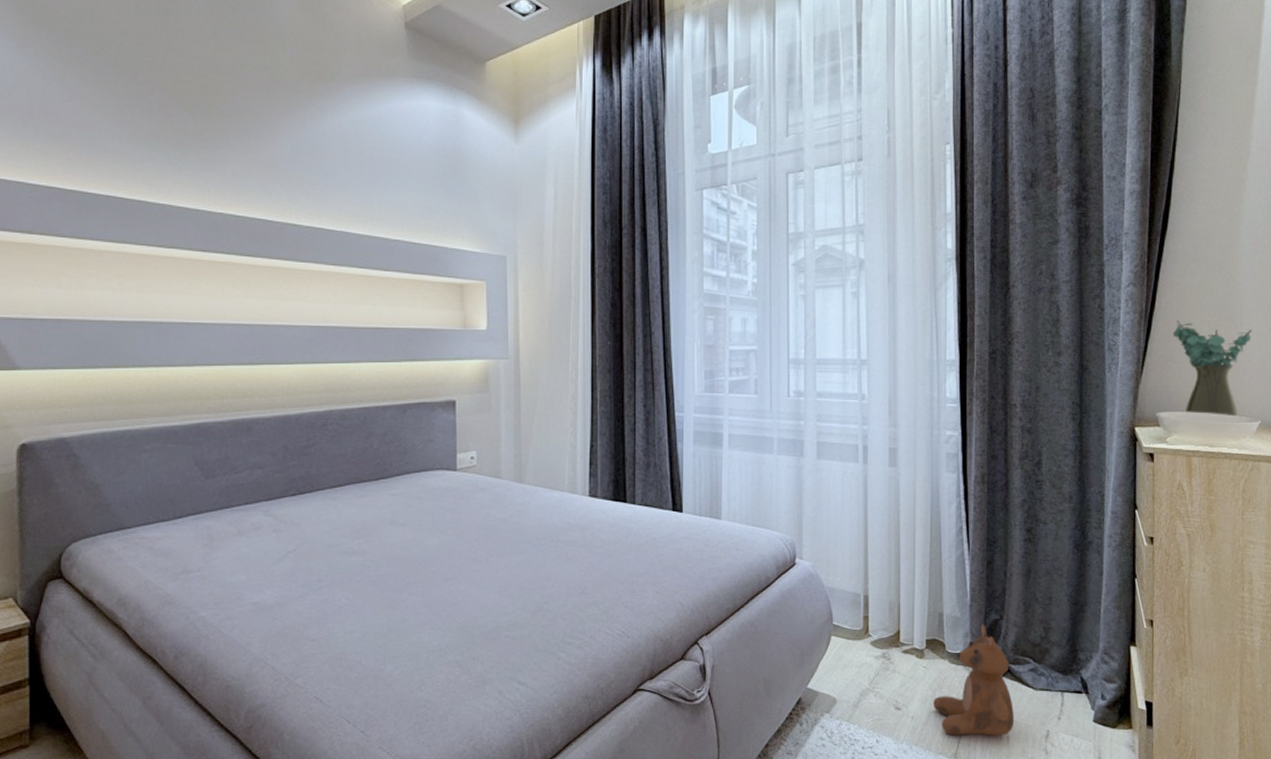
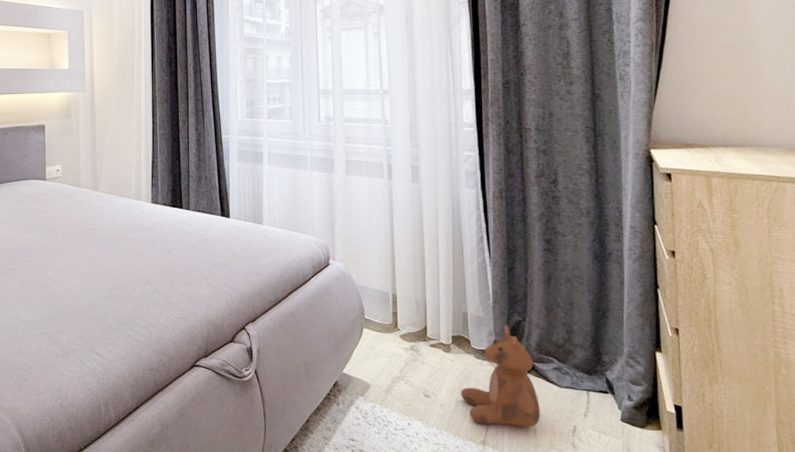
bowl: present [1155,412,1261,446] -> none [670,135,783,168]
vase: present [1173,319,1252,417] -> none [685,51,769,140]

